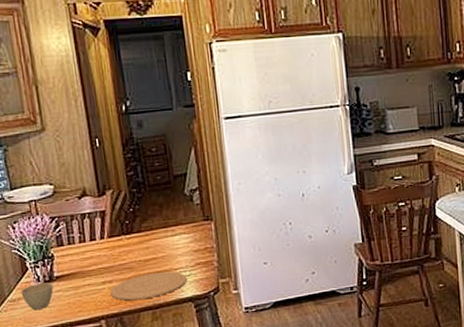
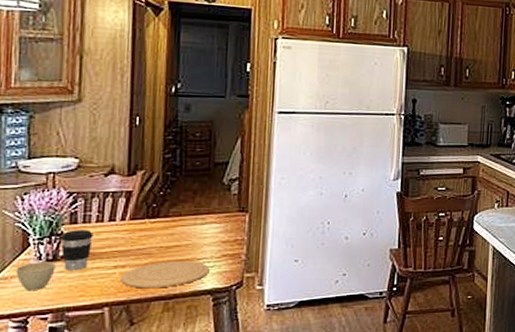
coffee cup: none [52,250,80,289] -> present [60,230,93,270]

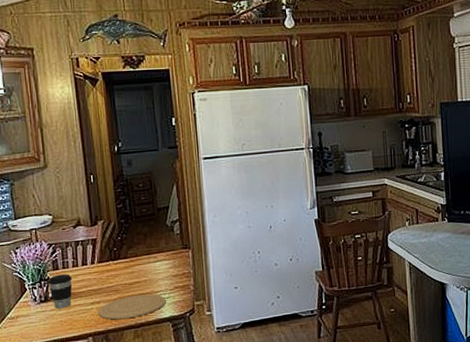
cup: present [15,262,56,290] -> none [19,302,48,327]

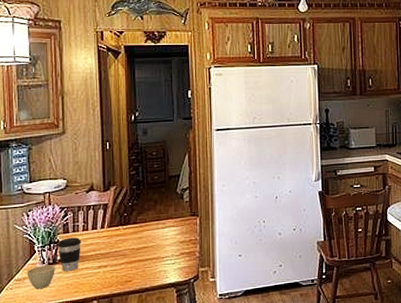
cup: none [19,302,48,327] -> present [27,265,55,289]
plate: present [98,294,166,320] -> none [104,259,172,284]

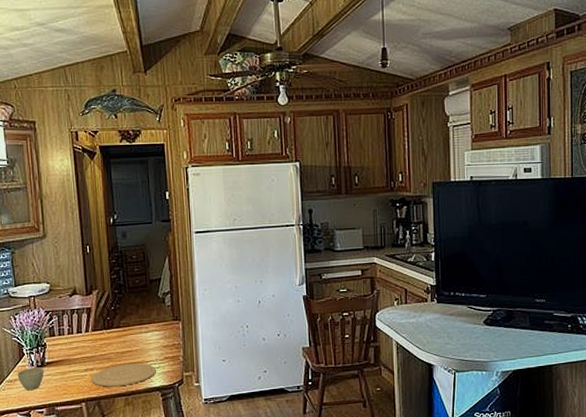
coffee cup: present [57,237,81,271] -> none [45,341,68,374]
plate: none [104,259,172,284] -> present [91,363,156,387]

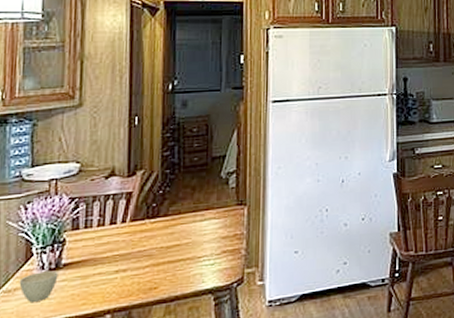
plate: present [91,363,156,387] -> none [122,260,210,293]

